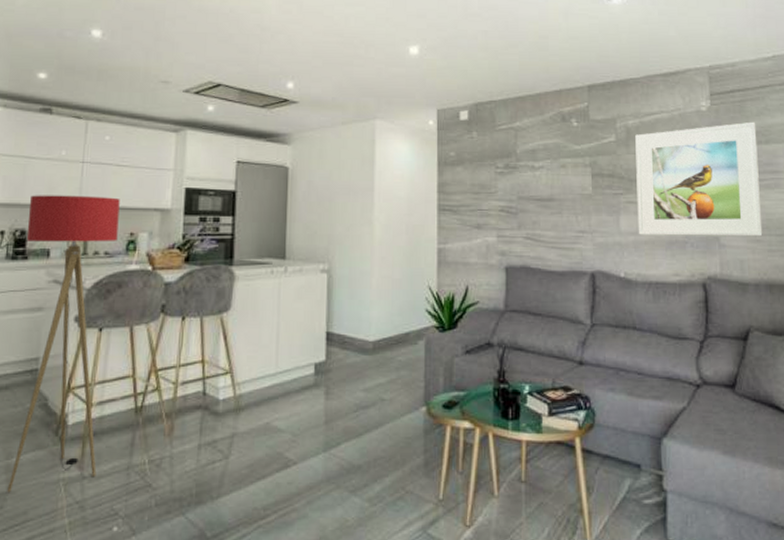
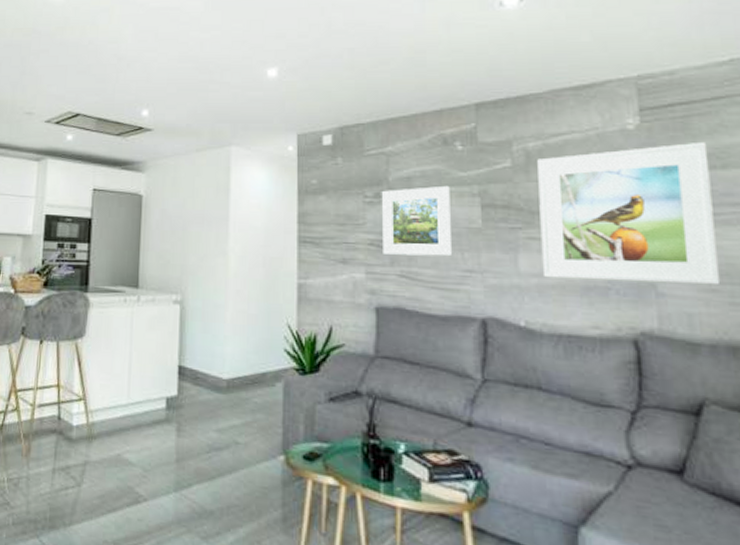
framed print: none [510,157,568,220] -> present [381,185,451,256]

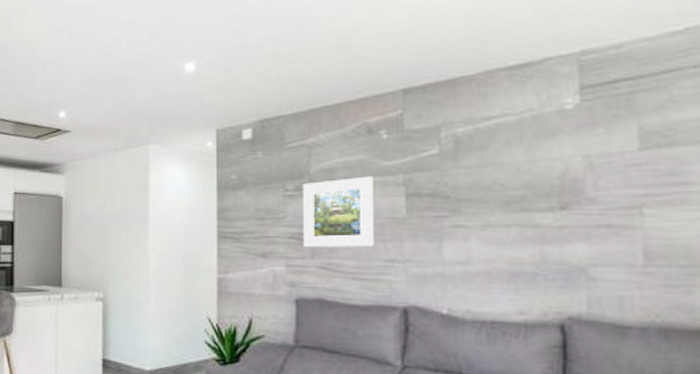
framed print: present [537,141,721,286] -> none [467,119,657,268]

